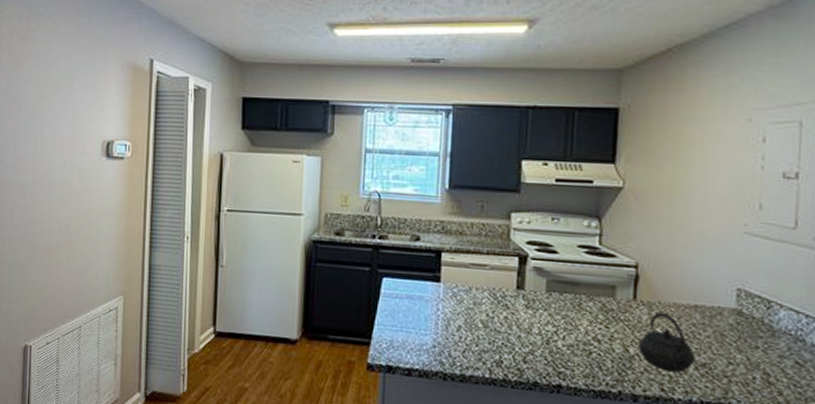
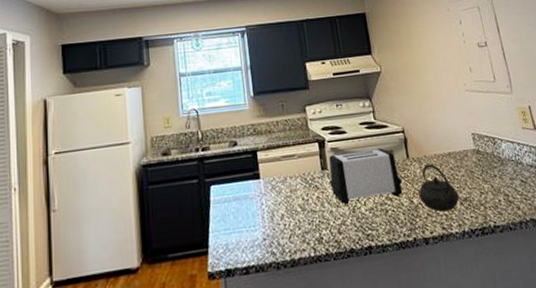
toaster: none [524,274,619,340] -> present [329,148,403,204]

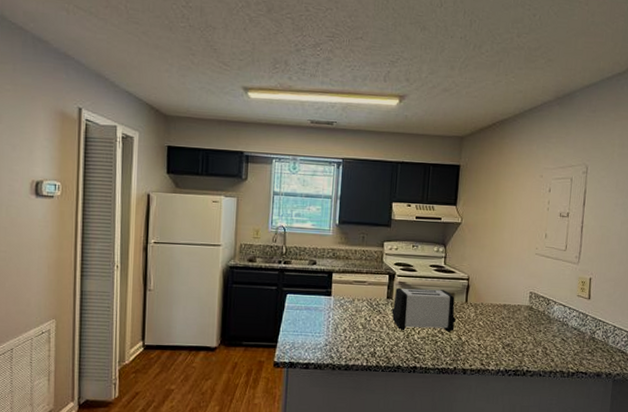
kettle: present [419,164,460,212] -> none [468,311,503,352]

